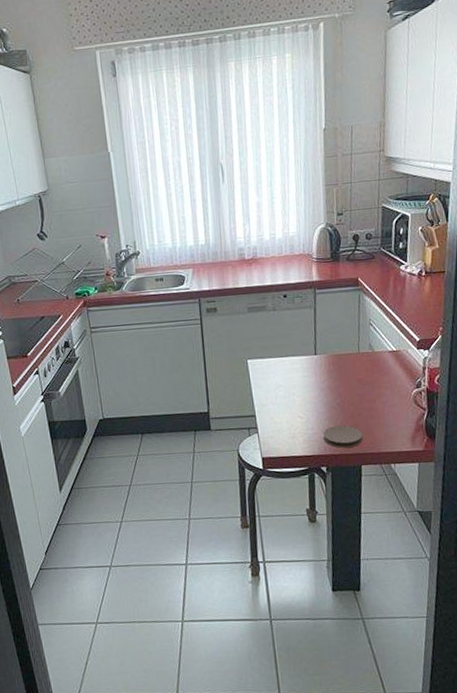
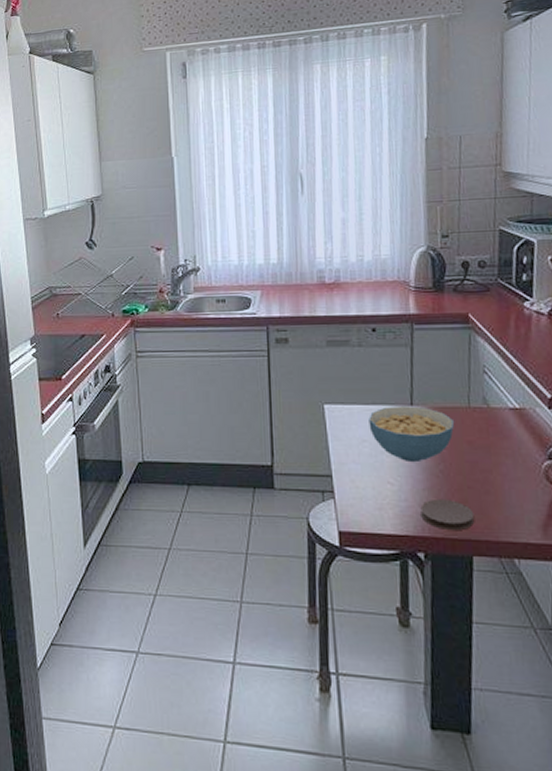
cereal bowl: none [283,355,348,400] -> present [369,406,455,463]

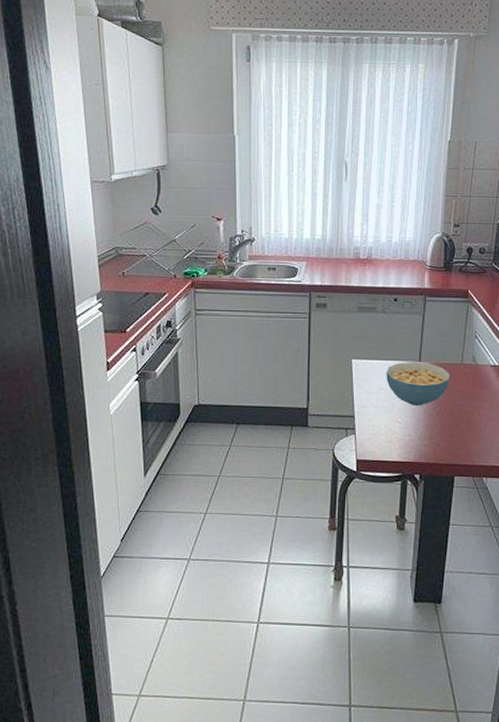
coaster: present [420,498,475,530] -> none [419,434,458,457]

